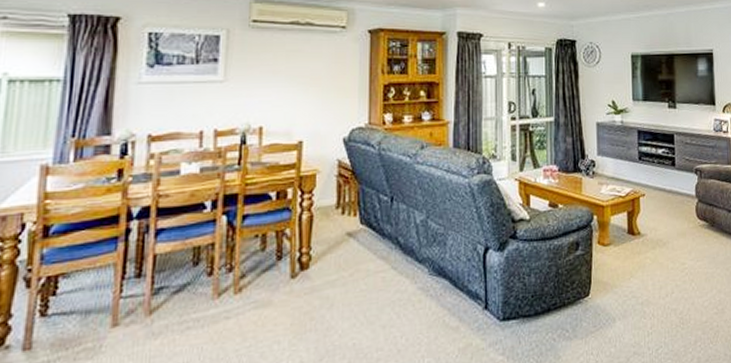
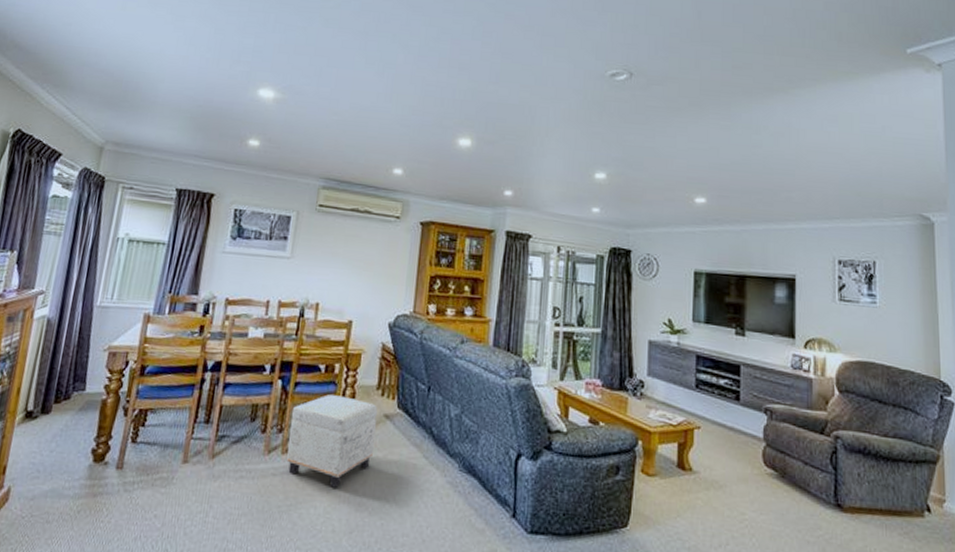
ottoman: none [241,221,340,319] -> present [287,394,378,488]

